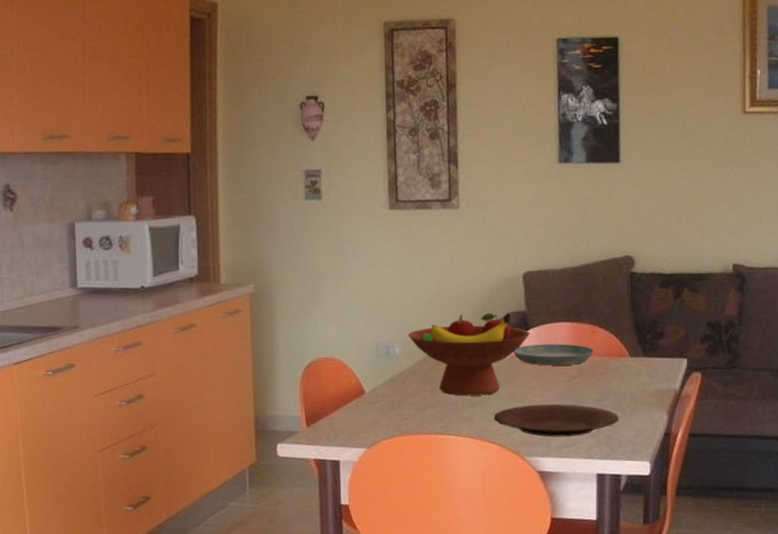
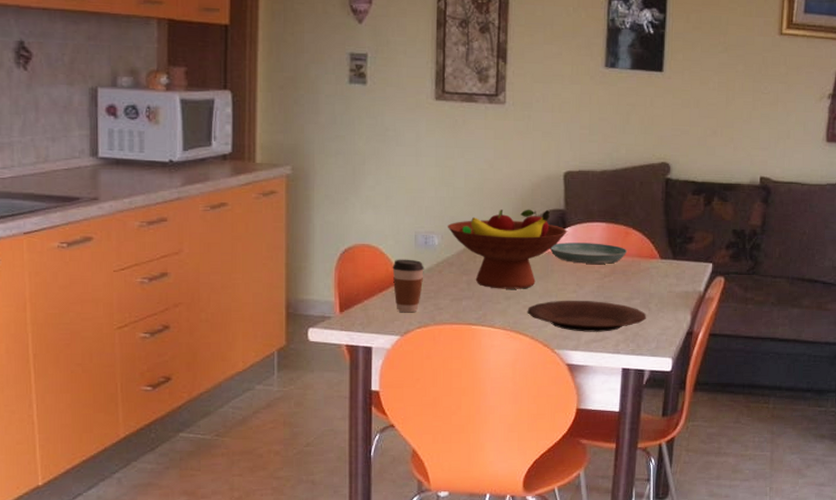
coffee cup: none [355,370,387,425] -> present [392,259,424,313]

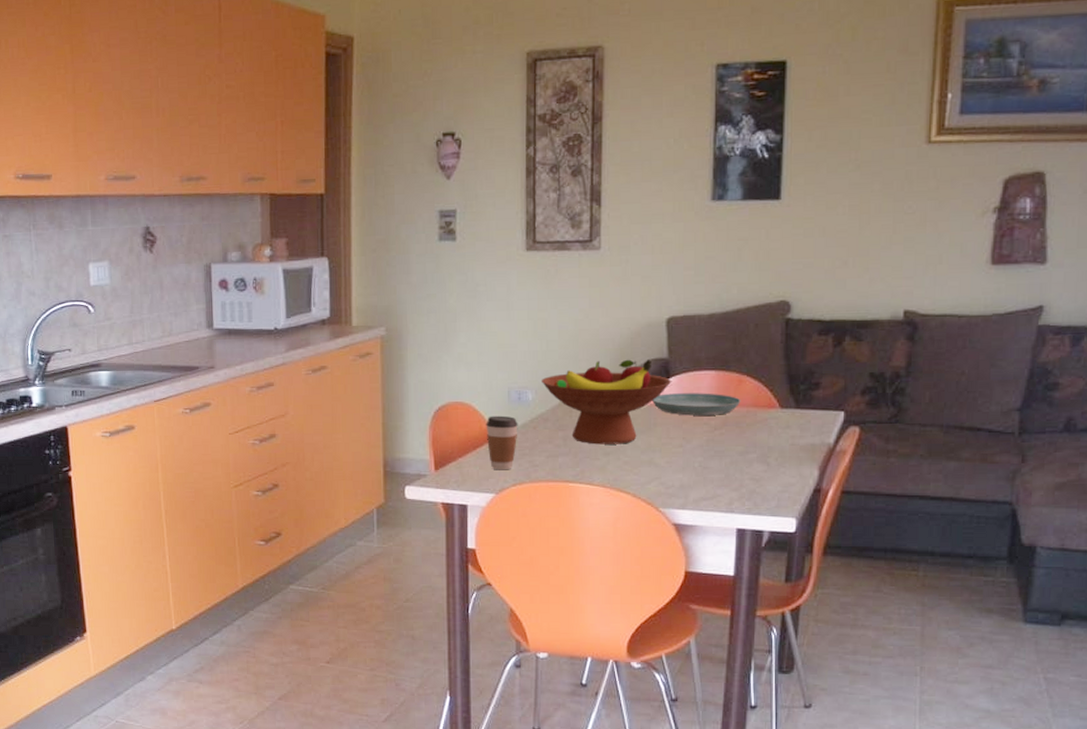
plate: present [527,300,646,332] -> none [628,455,764,490]

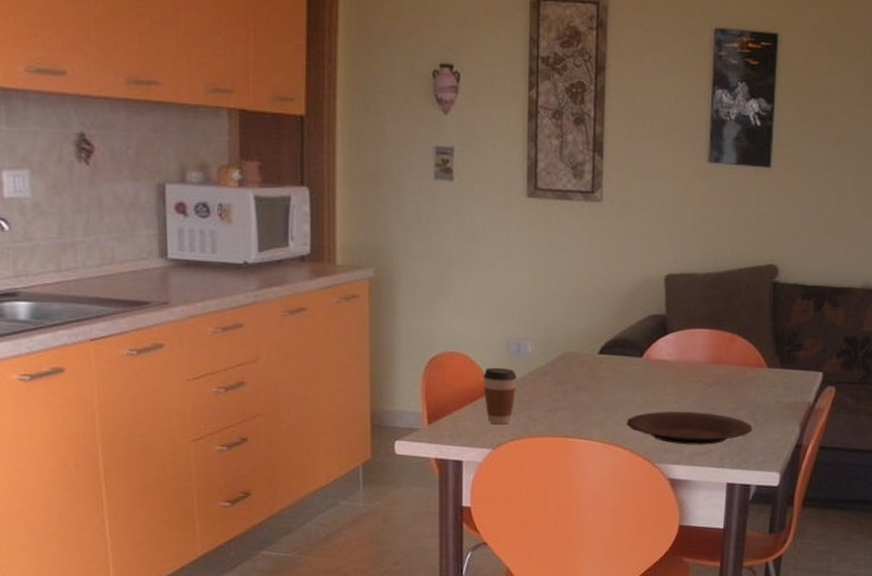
fruit bowl: present [541,359,671,445] -> none [540,314,668,400]
plate: none [628,455,764,490] -> present [626,411,752,445]
saucer: present [653,393,741,416] -> none [651,350,733,373]

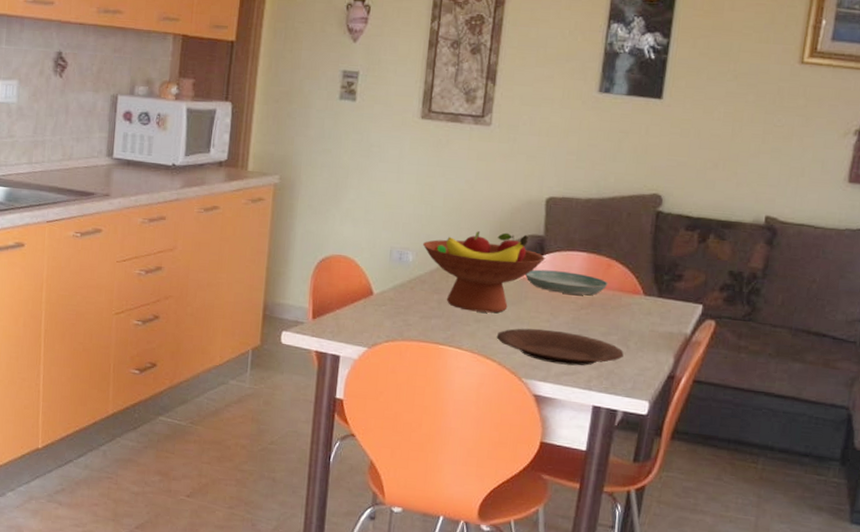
coffee cup: present [483,367,517,425] -> none [365,272,397,327]
fruit bowl: none [540,314,668,400] -> present [422,231,545,313]
saucer: none [651,350,733,373] -> present [525,269,608,296]

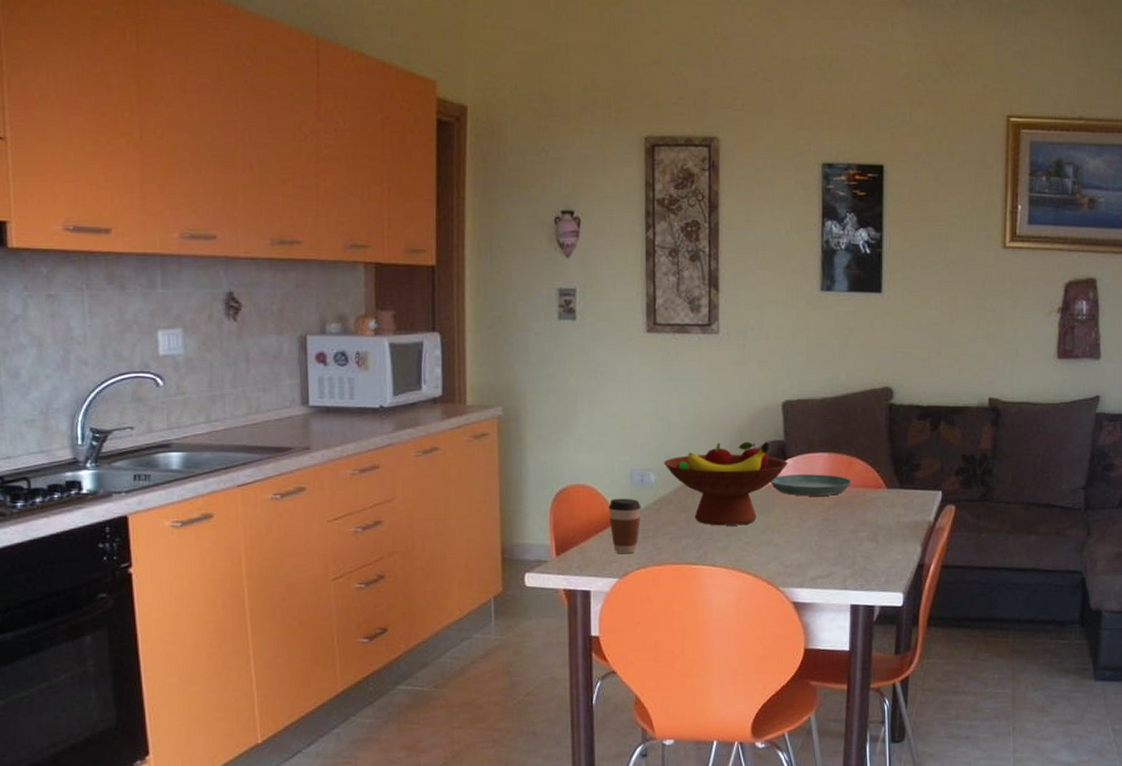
coffee cup: none [365,272,397,327] -> present [608,498,641,554]
plate: present [496,328,624,366] -> none [749,534,874,568]

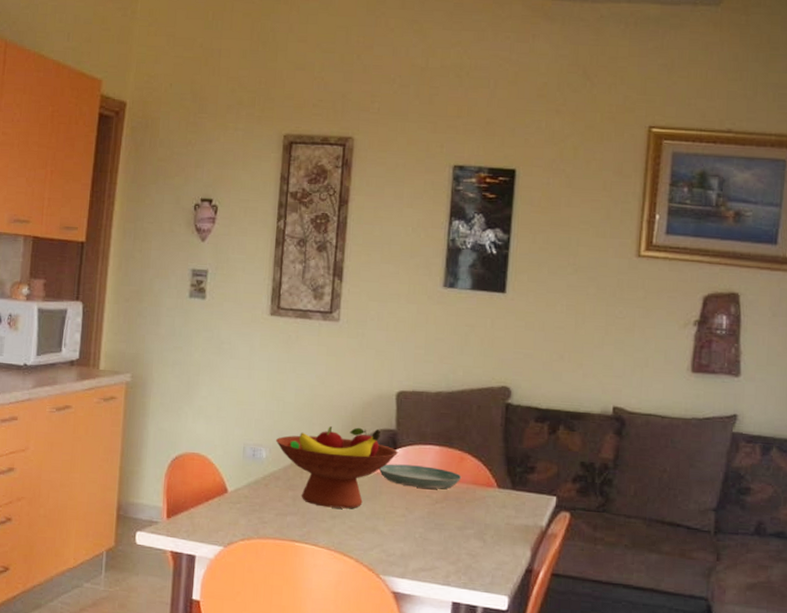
coffee cup: present [608,498,641,554] -> none [219,469,251,525]

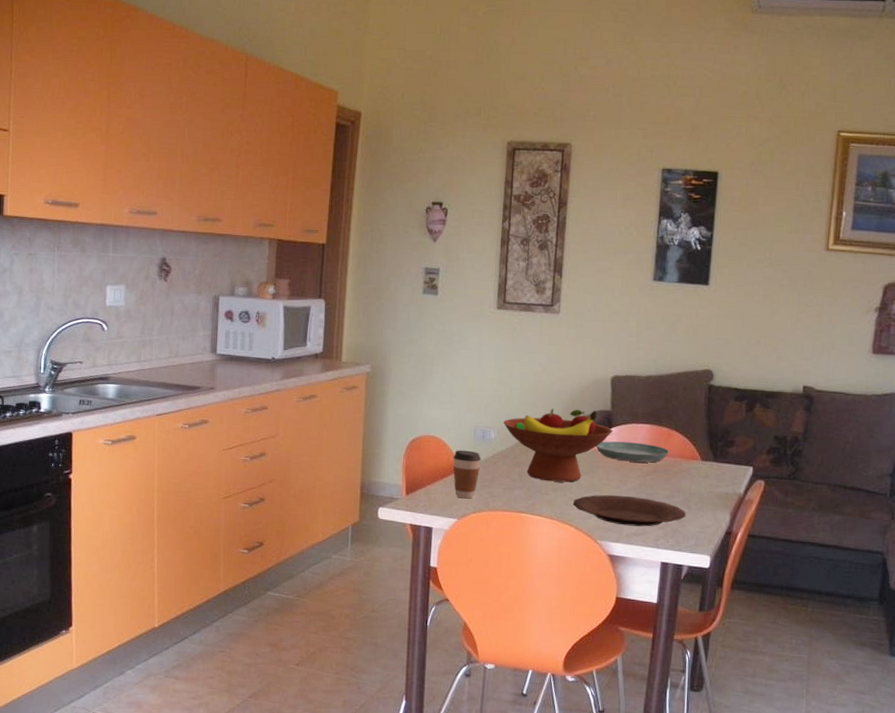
coffee cup: none [219,469,251,525] -> present [453,450,481,499]
plate: none [352,523,481,561] -> present [572,494,686,527]

